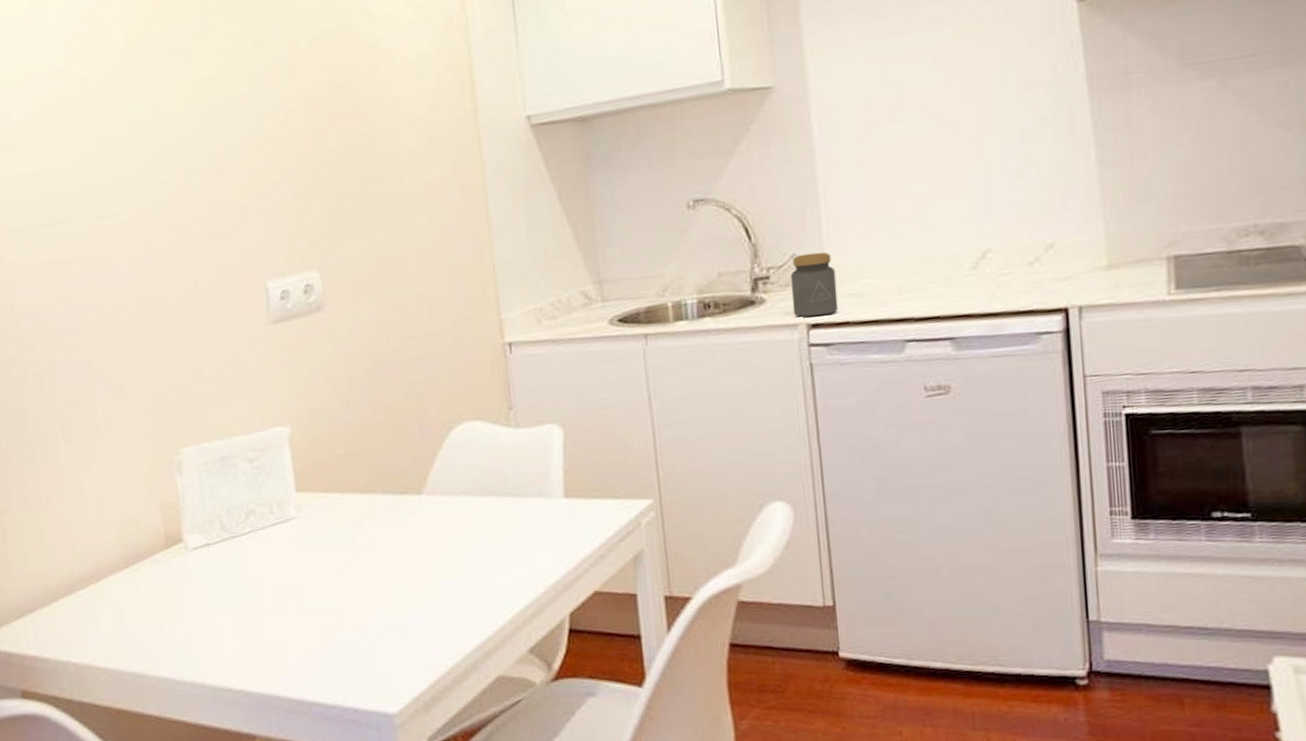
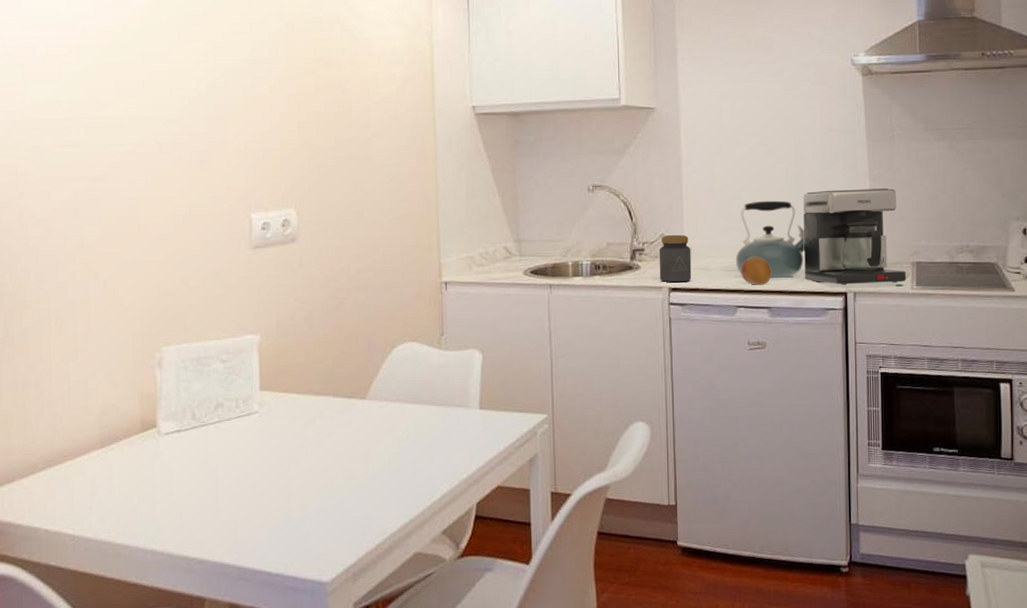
kettle: none [899,191,1002,298] -> present [735,200,805,278]
fruit: none [908,271,954,311] -> present [741,257,771,286]
coffee maker: none [995,156,1160,299] -> present [803,188,907,285]

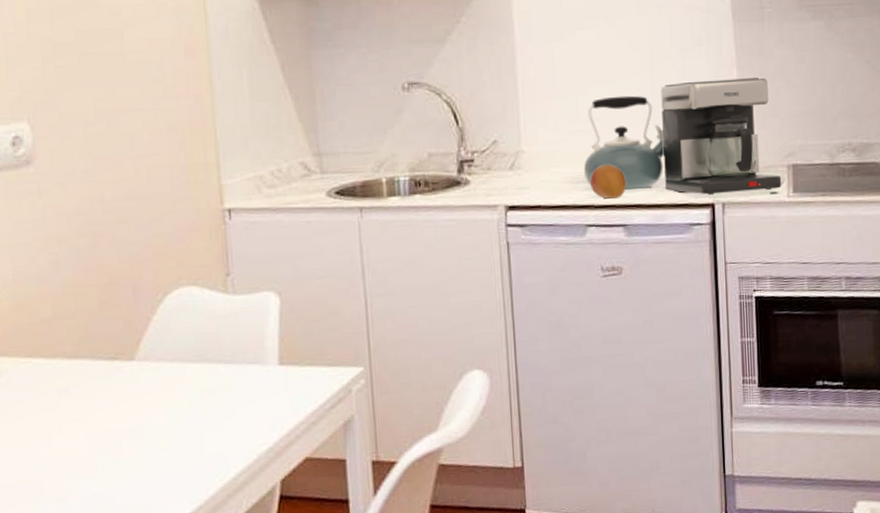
jar: present [659,234,692,283] -> none [491,140,532,200]

